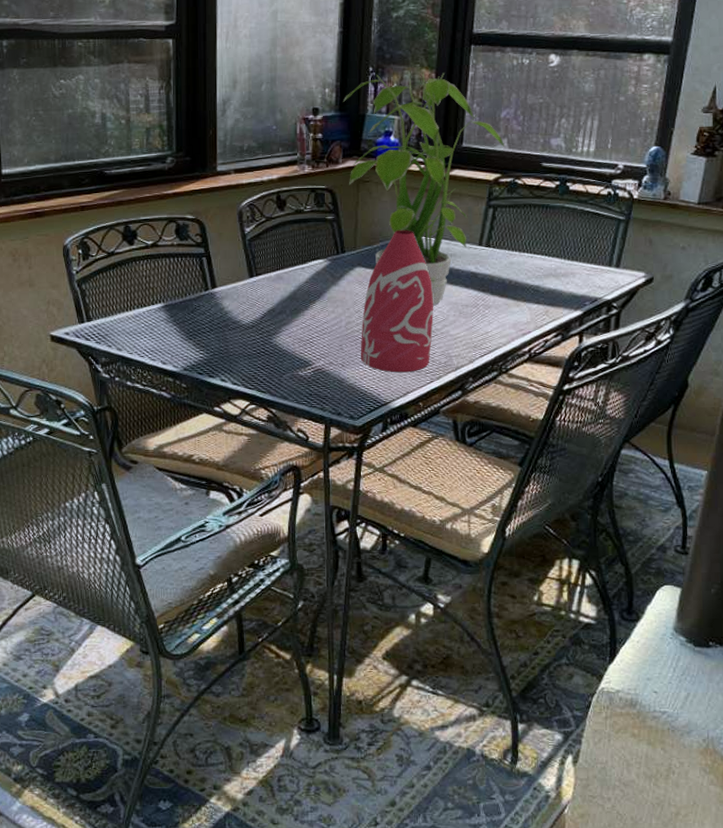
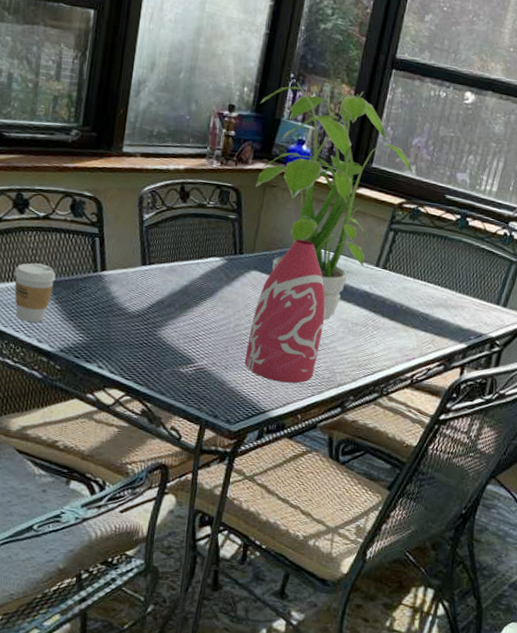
coffee cup: none [132,289,171,346] -> present [14,263,56,323]

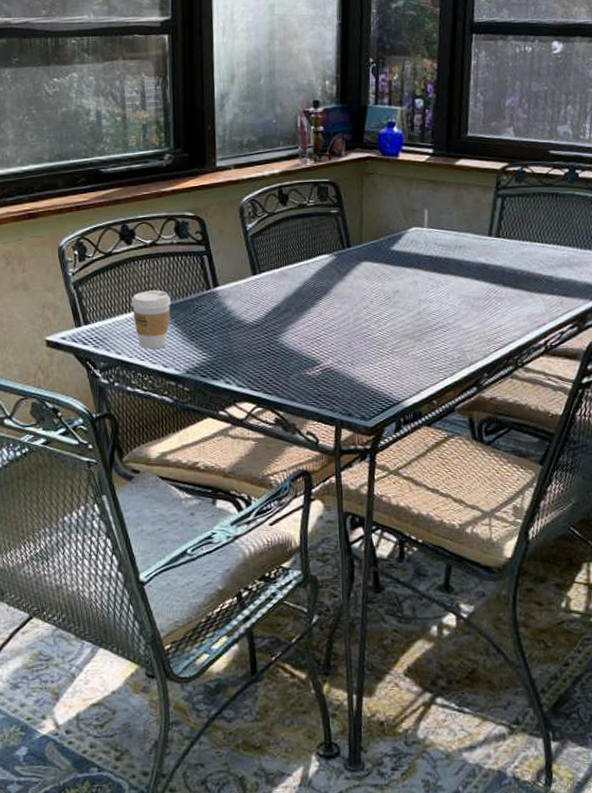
bottle: present [244,239,326,383] -> none [369,222,445,370]
potted plant: present [256,82,413,319] -> none [343,61,511,298]

